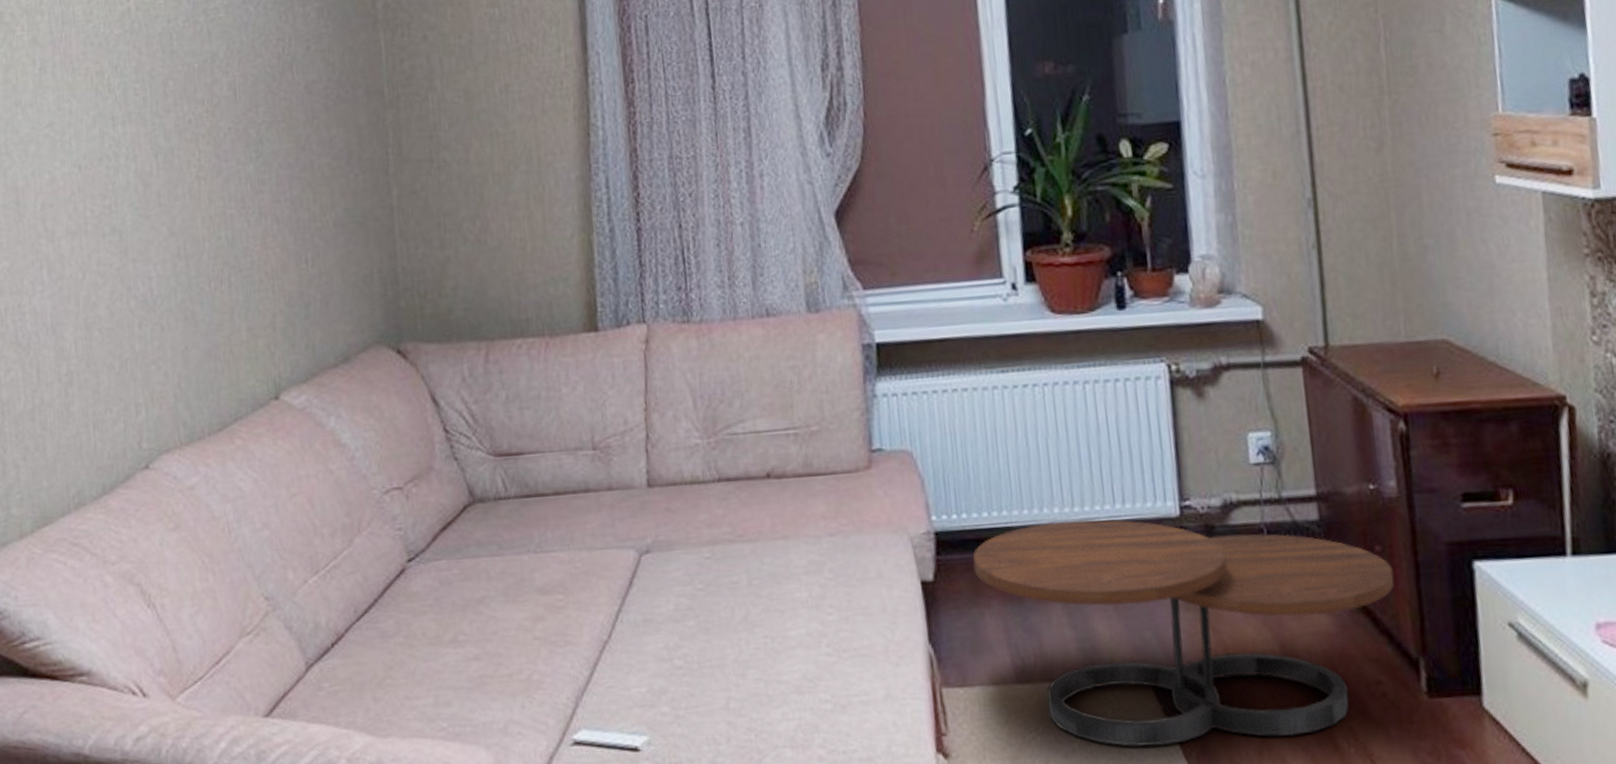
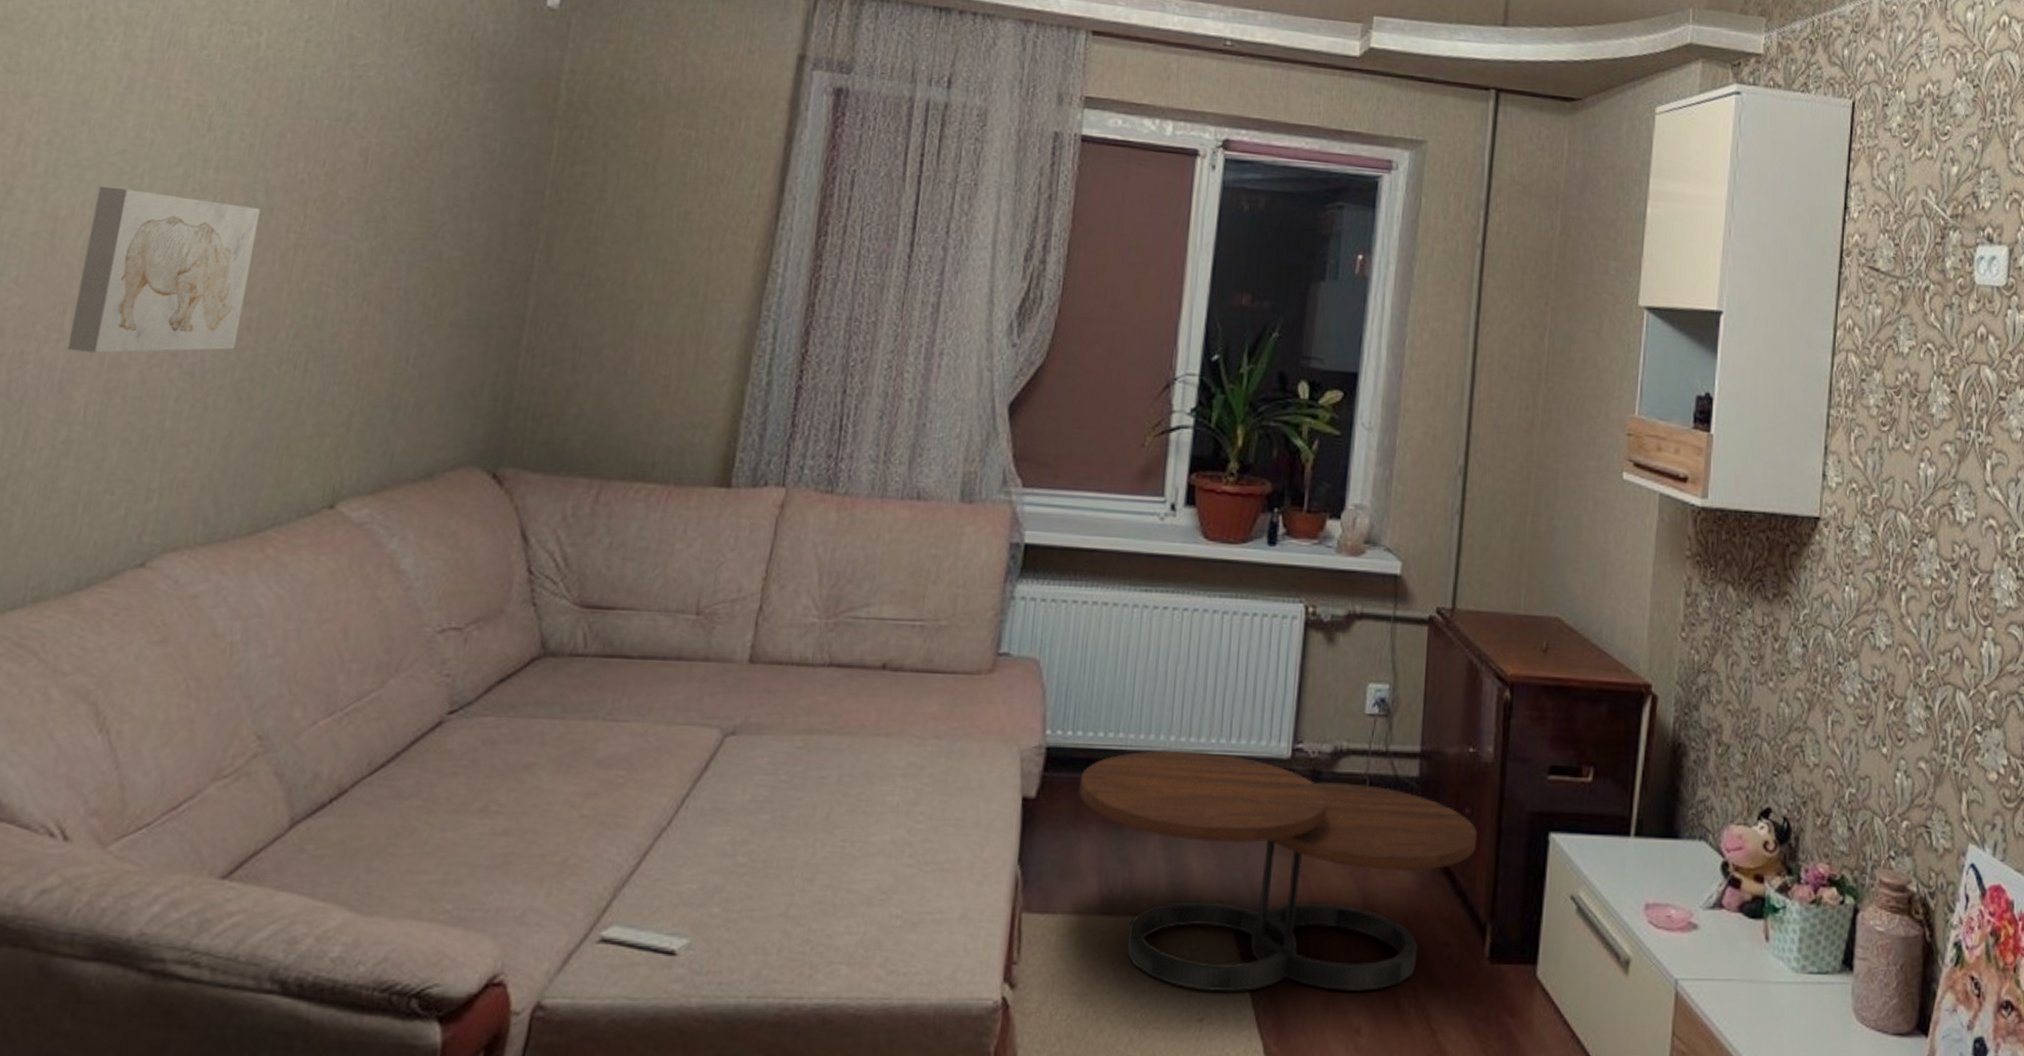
wall art: none [41,151,173,298] -> present [66,186,261,353]

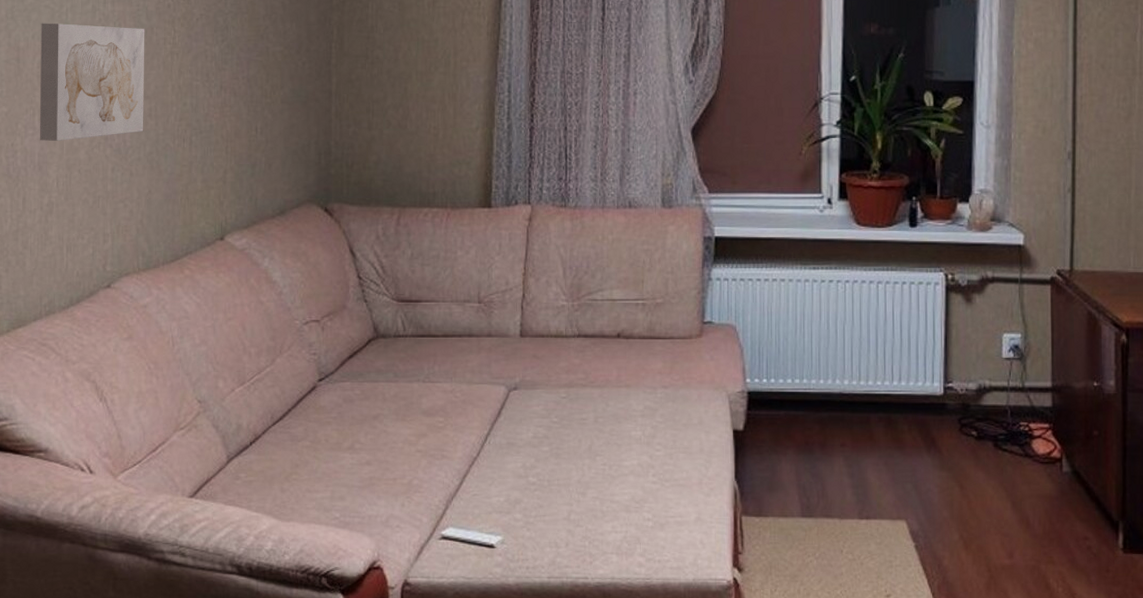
coffee table: present [1079,750,1478,992] -> none [776,392,1106,575]

